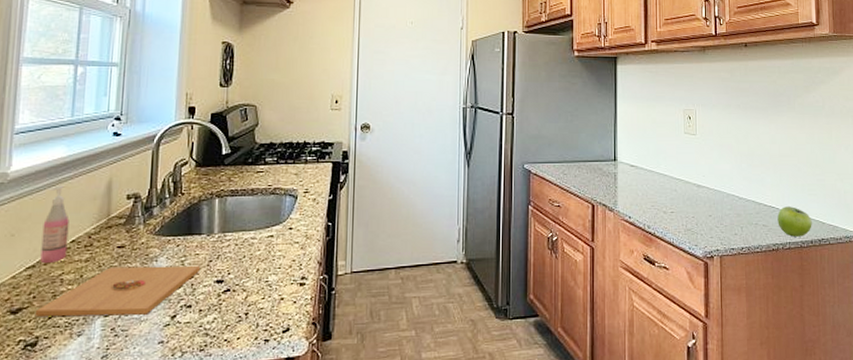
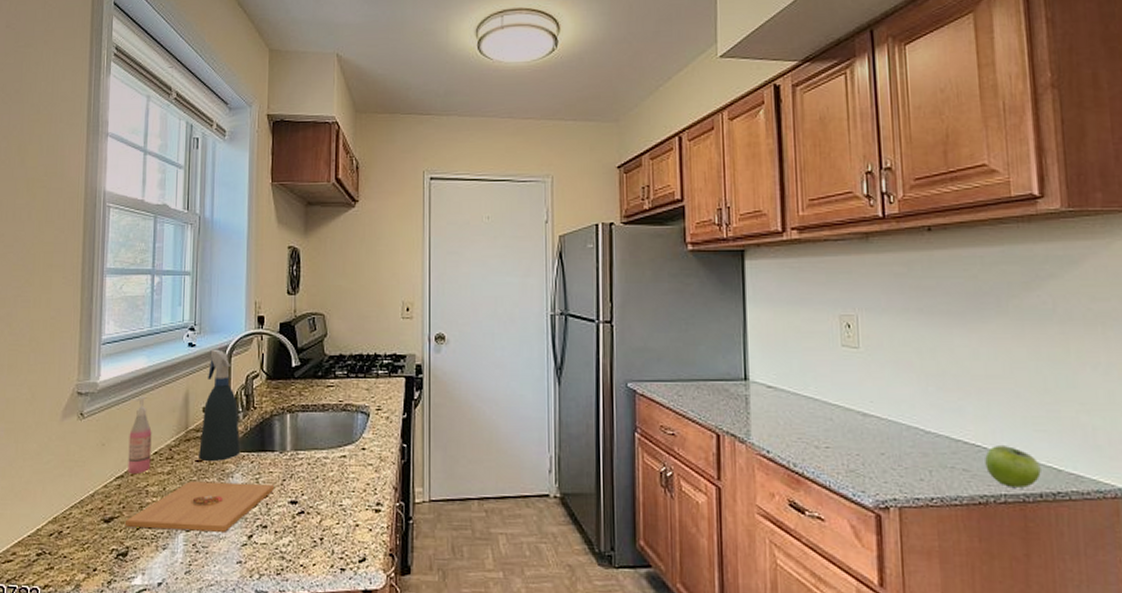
spray bottle: none [121,138,166,246] -> present [199,349,240,461]

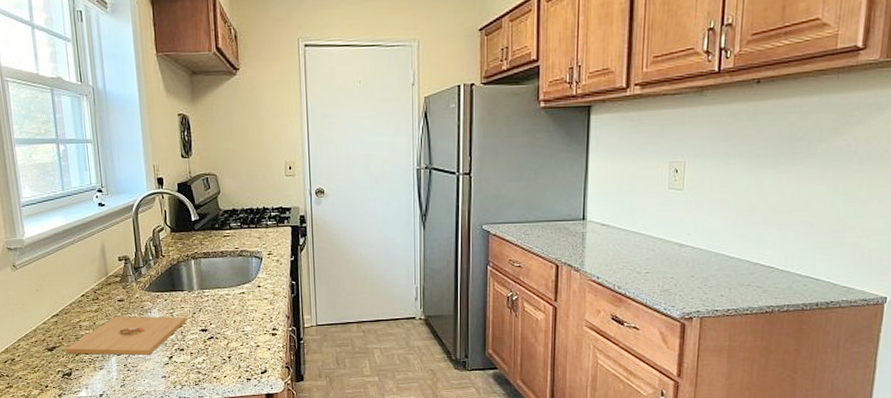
soap dispenser: present [128,396,152,475] -> none [54,249,81,313]
spray bottle: present [199,349,240,461] -> none [118,207,154,300]
fruit: present [985,446,1041,488] -> none [775,267,821,299]

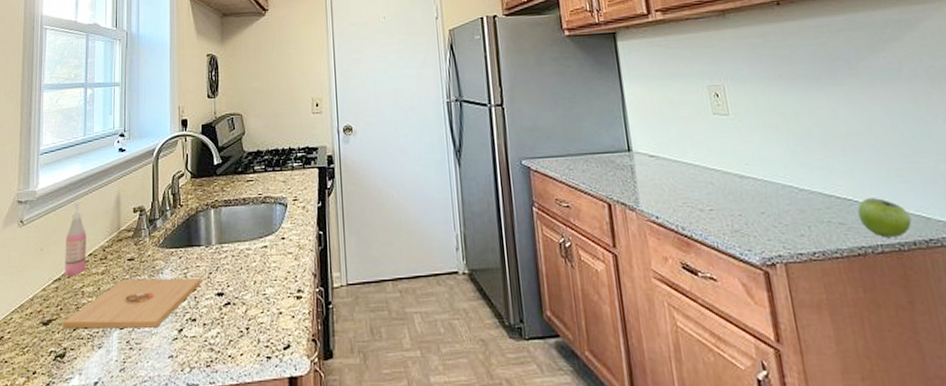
soap dispenser: none [54,249,81,313] -> present [64,200,87,277]
fruit: none [775,267,821,299] -> present [857,198,912,237]

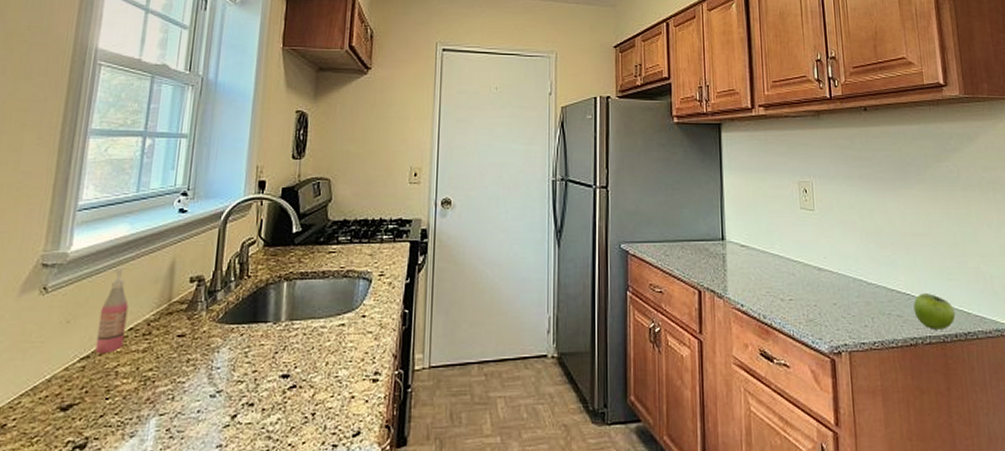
platter: present [62,277,201,329] -> none [85,357,264,415]

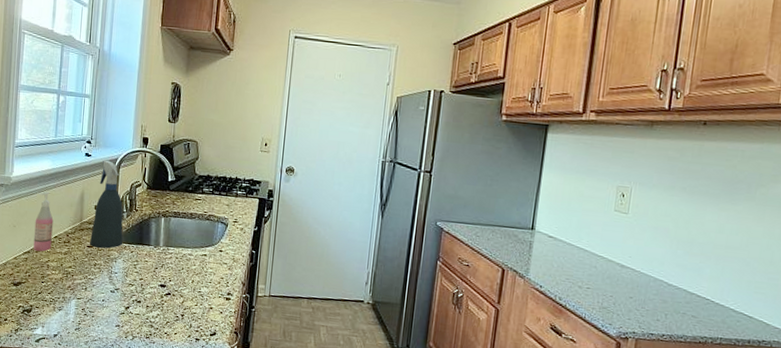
spray bottle: none [181,215,230,335] -> present [90,160,123,248]
fruit: present [913,293,956,330] -> none [710,301,754,335]

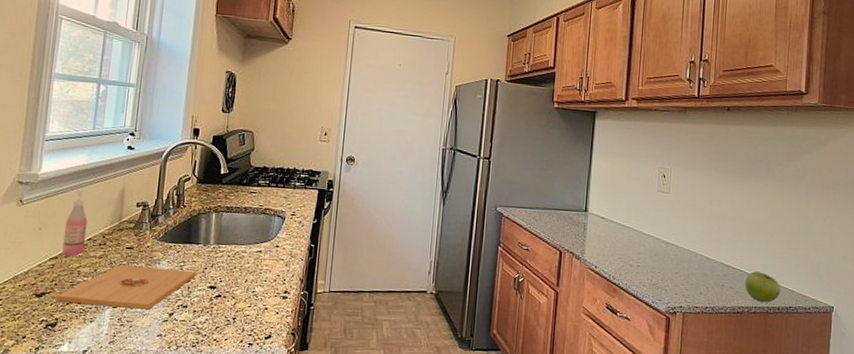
platter: none [29,261,148,303] -> present [55,265,196,310]
spray bottle: present [90,160,123,248] -> none [130,153,169,249]
fruit: none [710,301,754,335] -> present [745,271,781,303]

